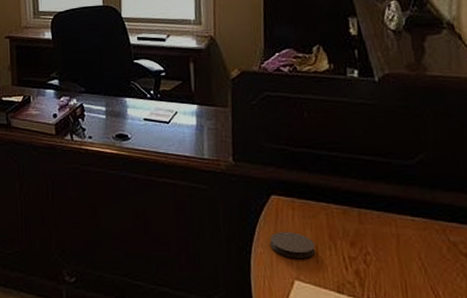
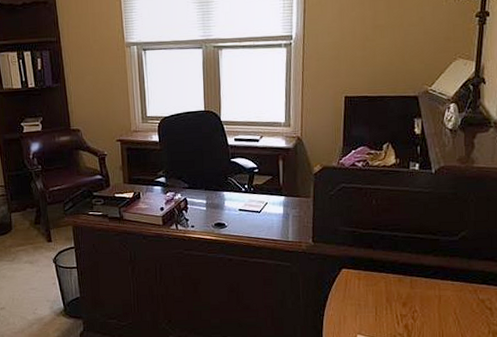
coaster: present [269,232,316,258] -> none [339,297,375,318]

